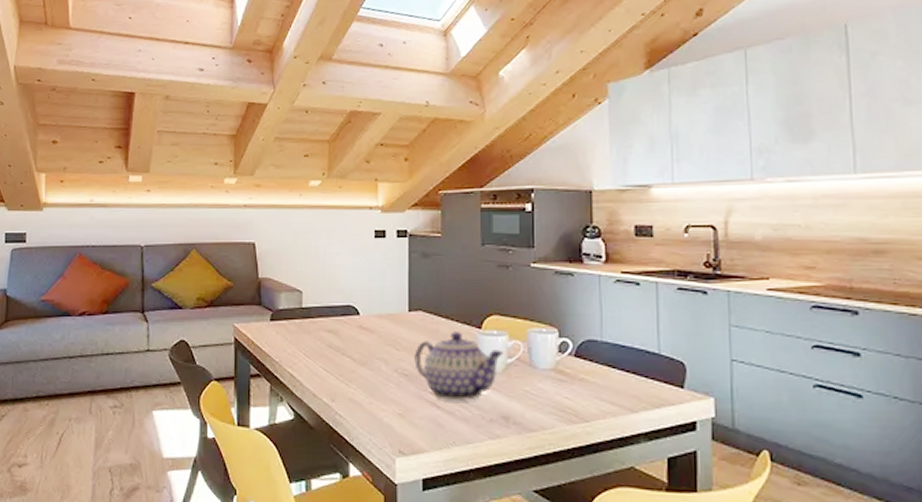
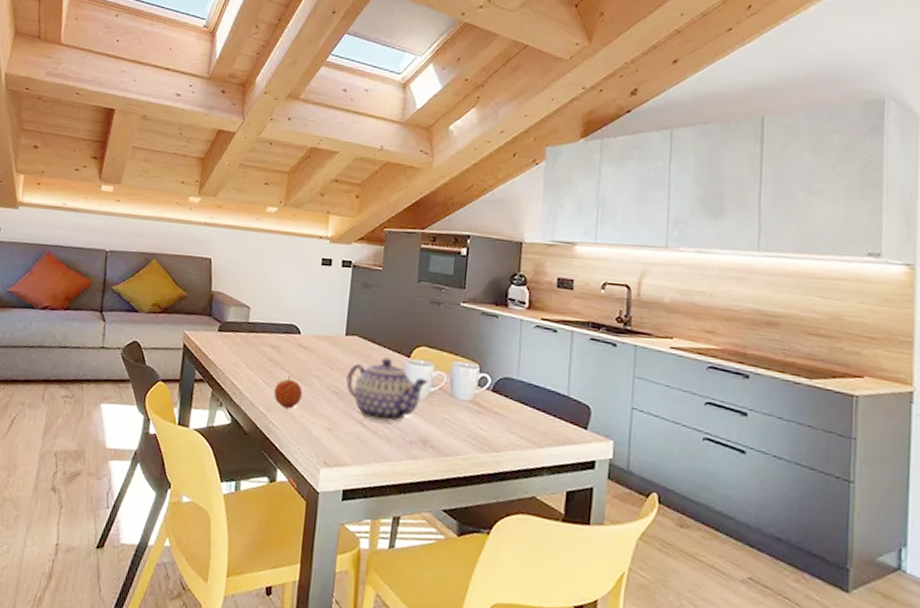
fruit: none [337,361,368,397] -> present [273,375,302,409]

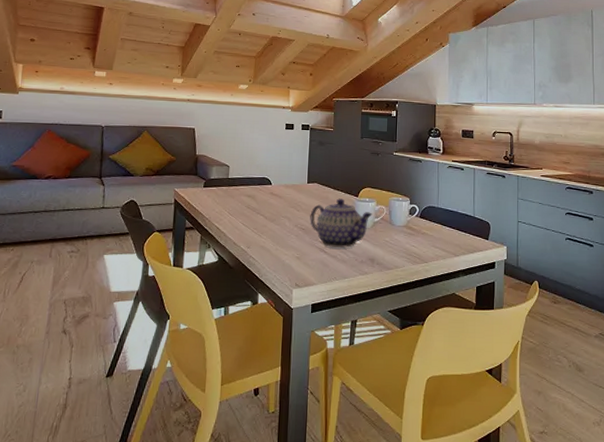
fruit: present [273,375,302,409] -> none [252,218,275,245]

